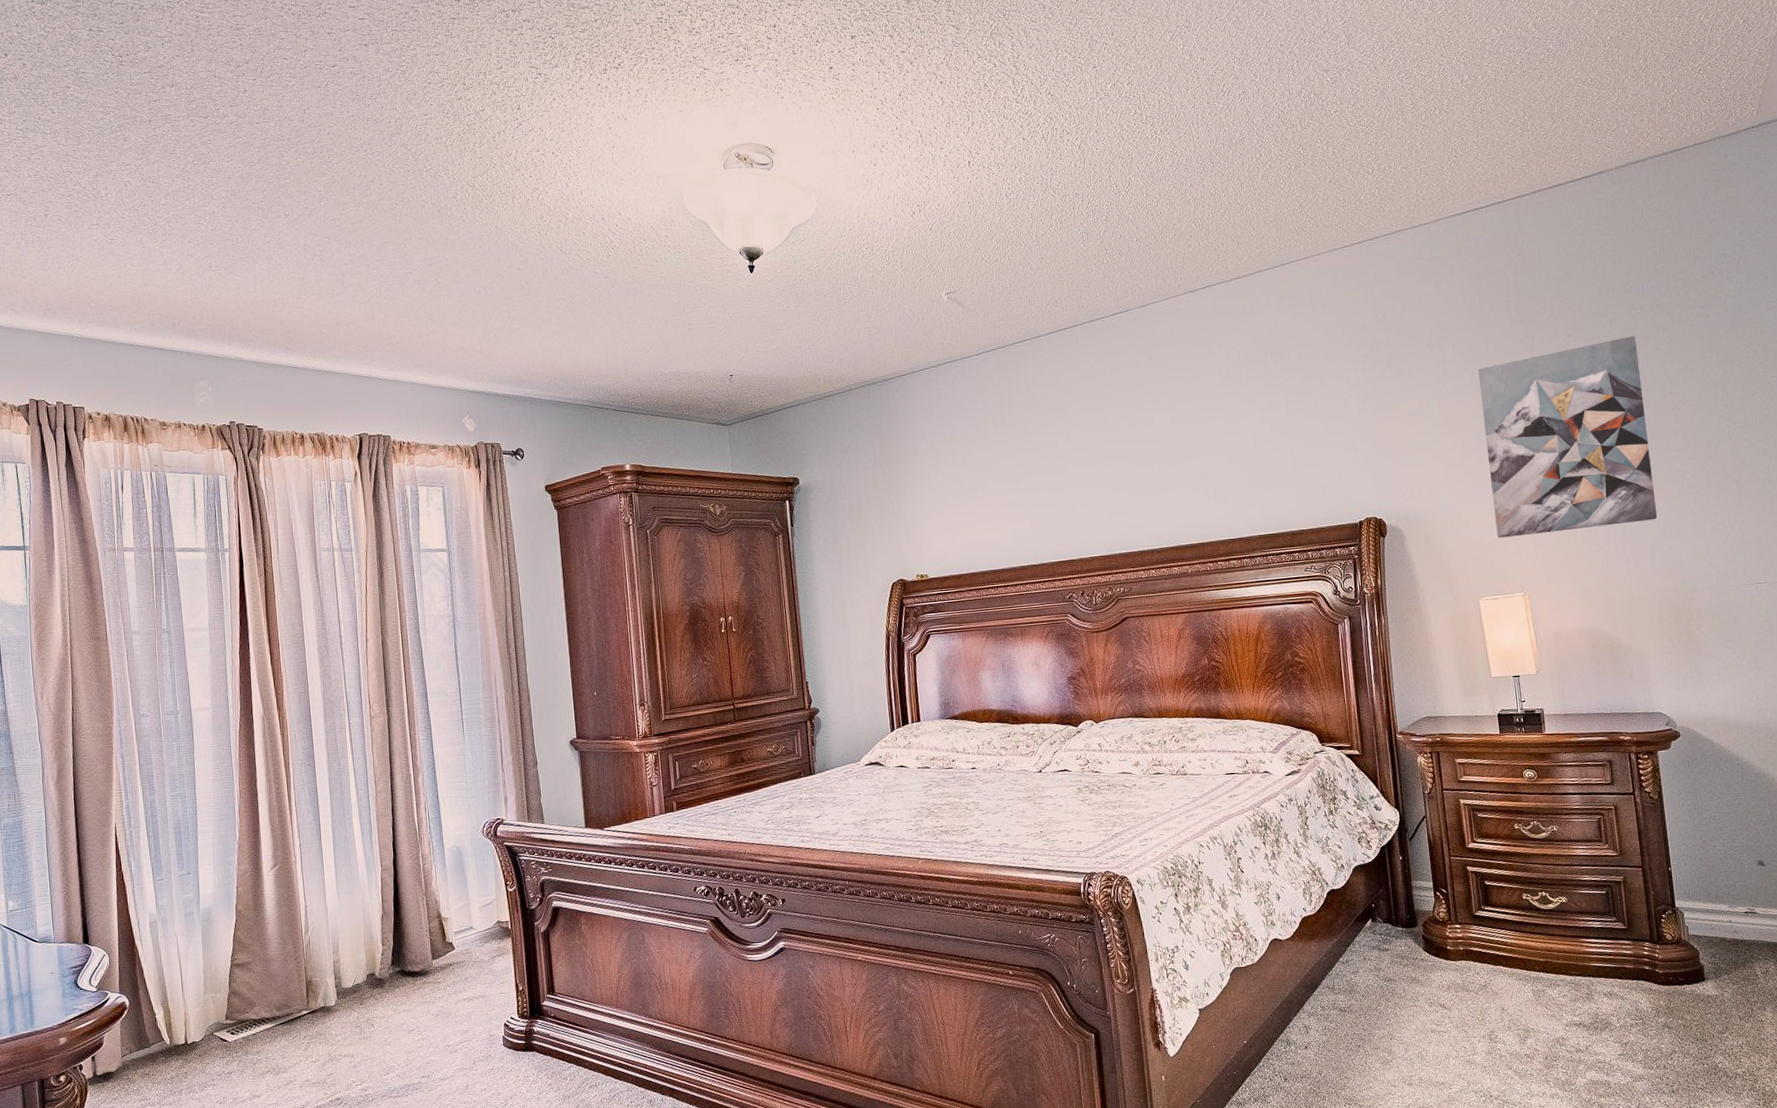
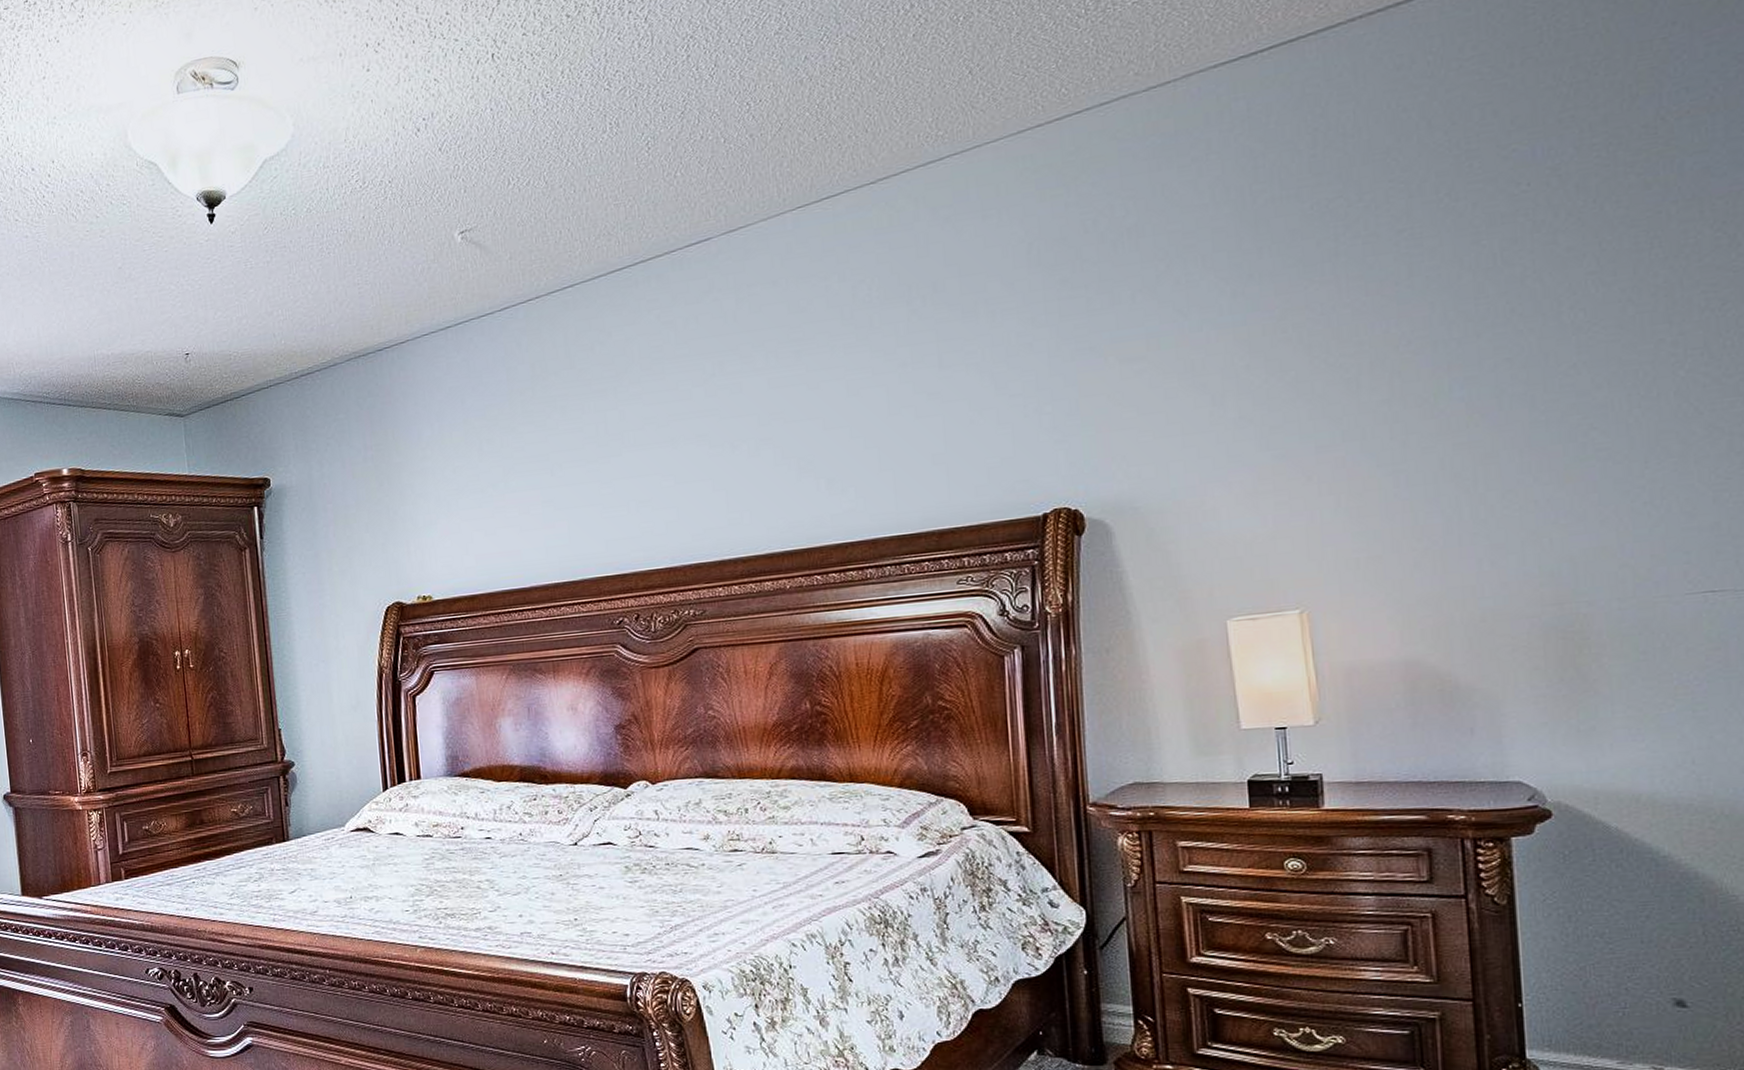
wall art: present [1478,336,1658,538] -> none [1243,225,1536,533]

